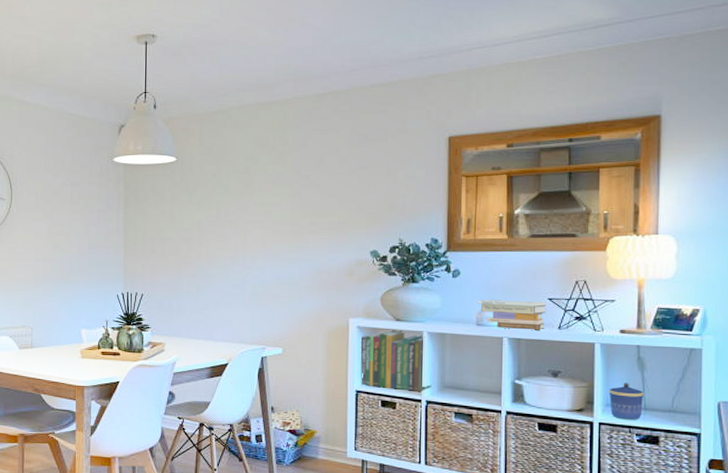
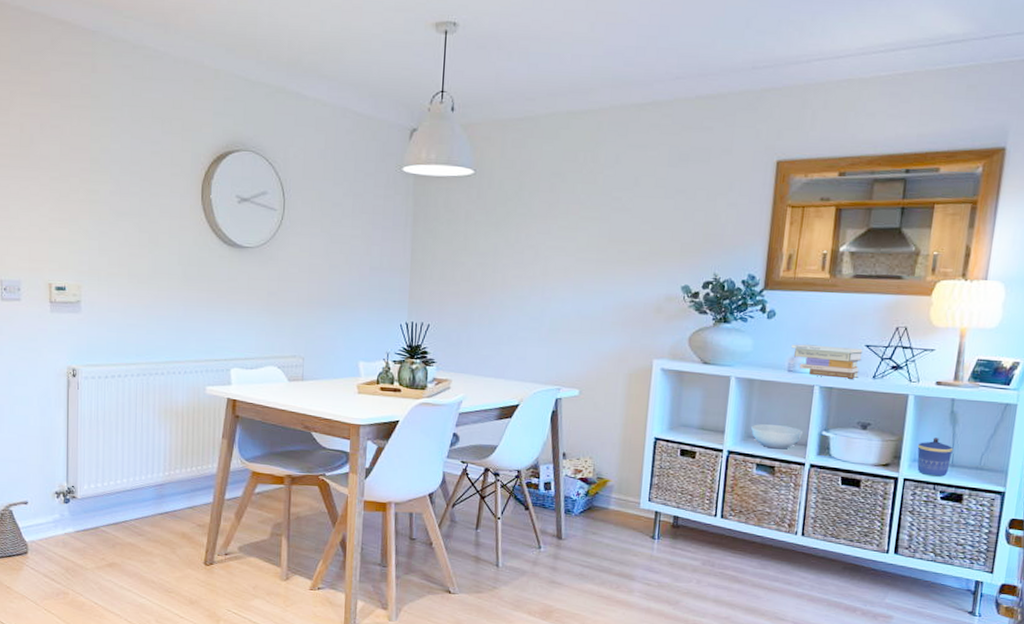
books: present [361,331,432,393] -> none [660,375,735,442]
bowl: none [445,374,496,398] -> present [750,423,803,449]

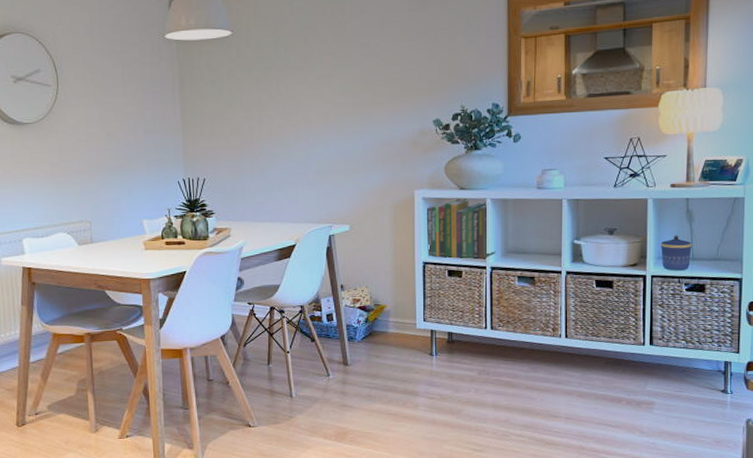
books: none [660,375,735,442] -> present [427,200,496,260]
bowl: present [750,423,803,449] -> none [509,238,556,261]
books: present [791,344,863,379] -> none [538,161,603,191]

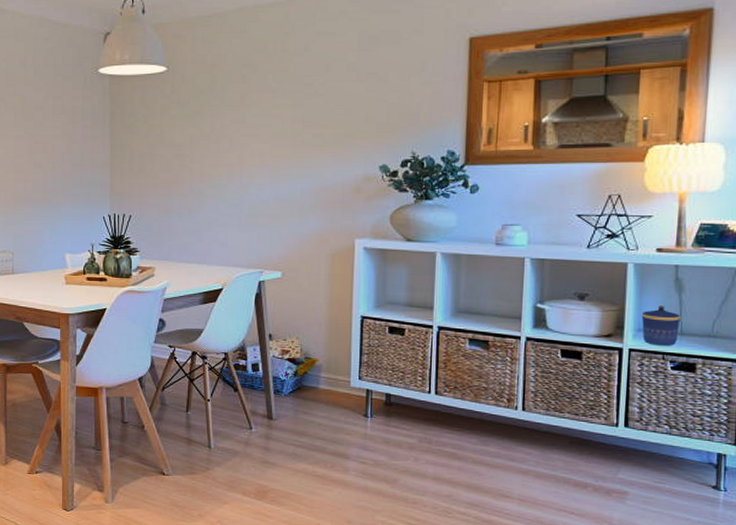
books: present [427,200,496,260] -> none [366,252,445,318]

